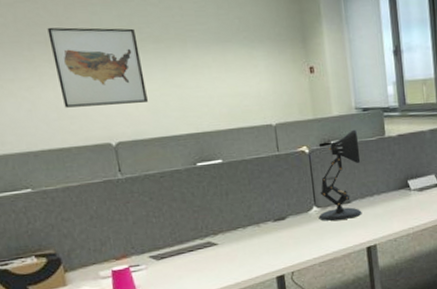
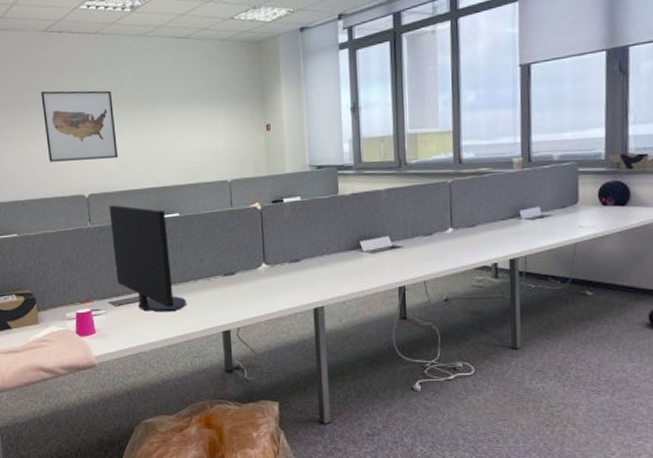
computer monitor: none [141,153,236,263] -> present [109,205,186,312]
desk lamp: present [318,129,362,221] -> none [267,187,312,279]

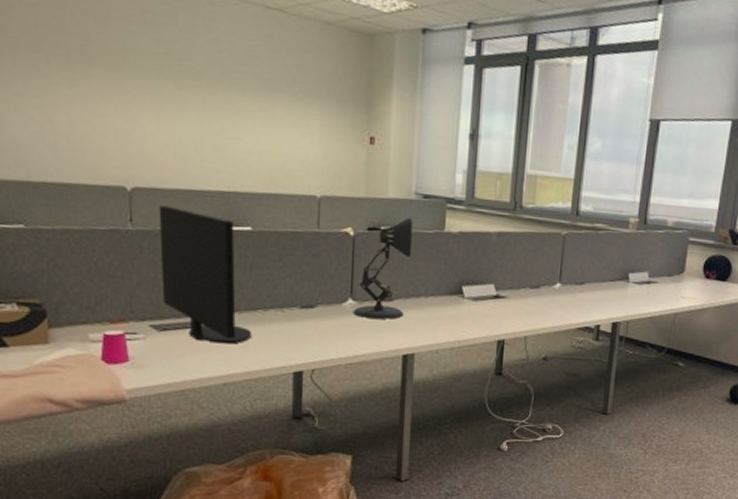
wall art: present [41,90,118,162] -> none [71,40,176,146]
desk lamp: none [267,187,312,279] -> present [353,217,413,319]

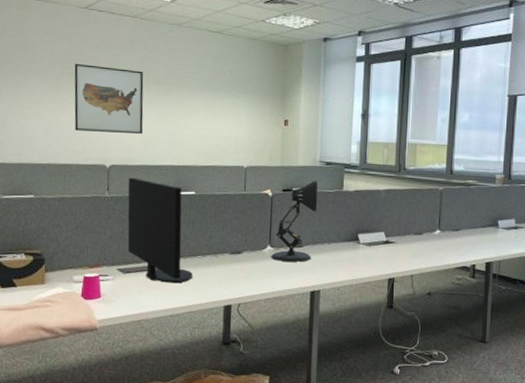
wall art: none [71,40,176,146] -> present [74,63,144,134]

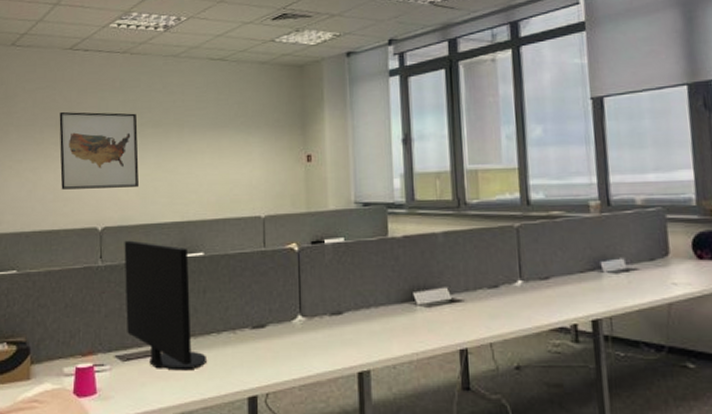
desk lamp: present [271,180,318,262] -> none [303,227,357,334]

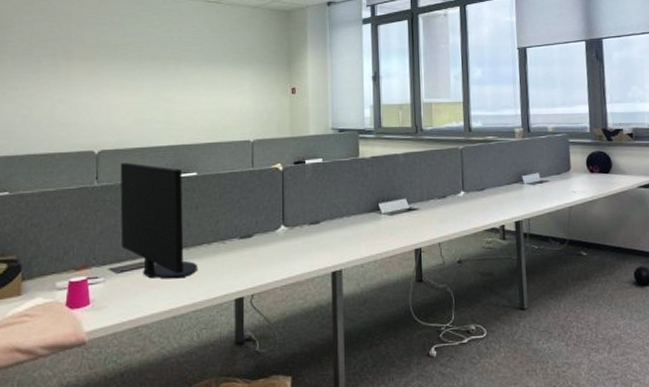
wall art: present [59,111,139,190] -> none [57,42,136,116]

